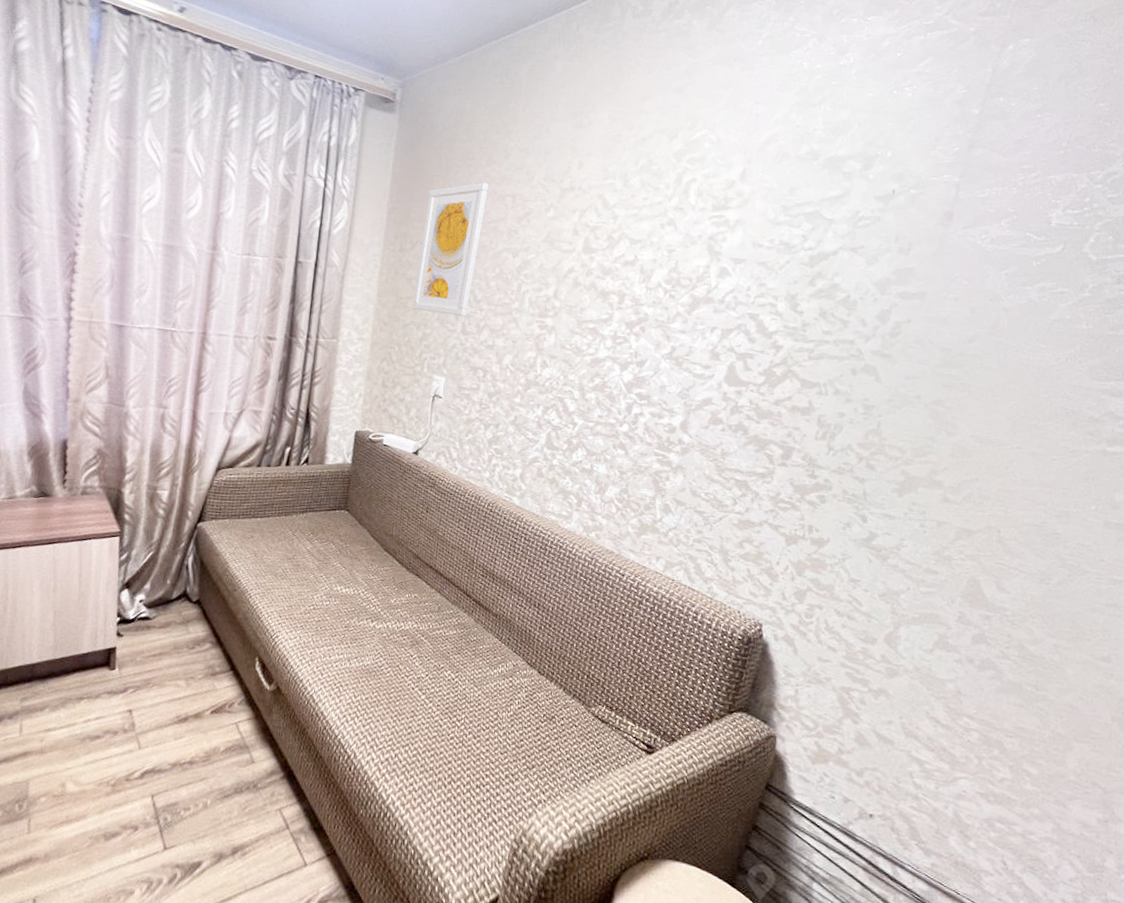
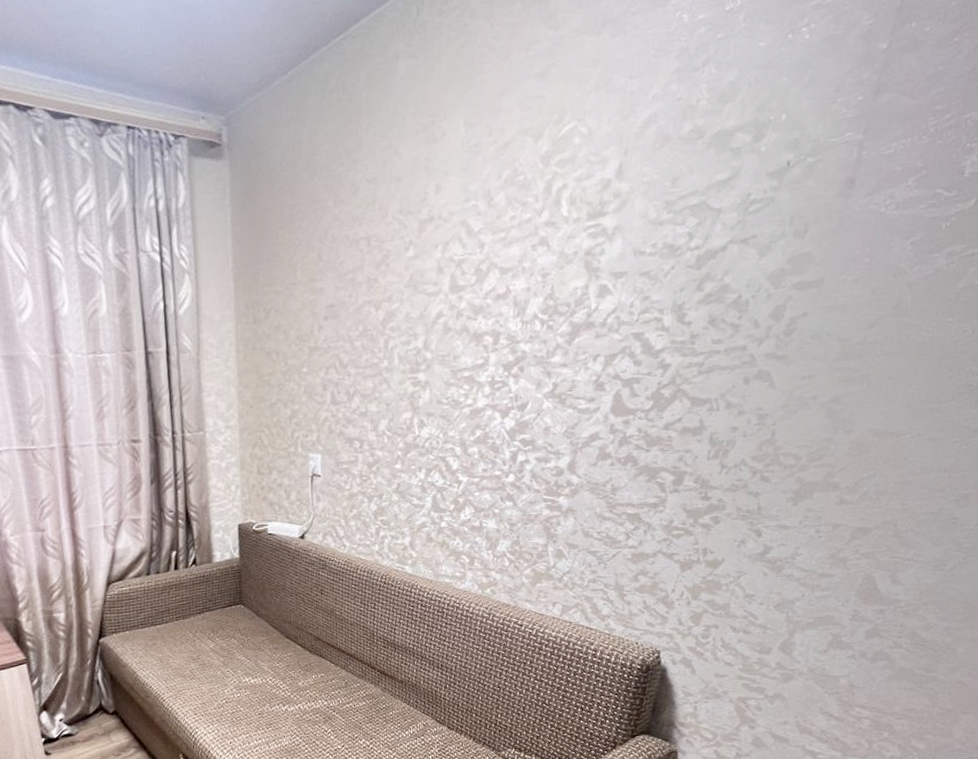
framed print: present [412,182,490,317] -> none [275,227,340,386]

